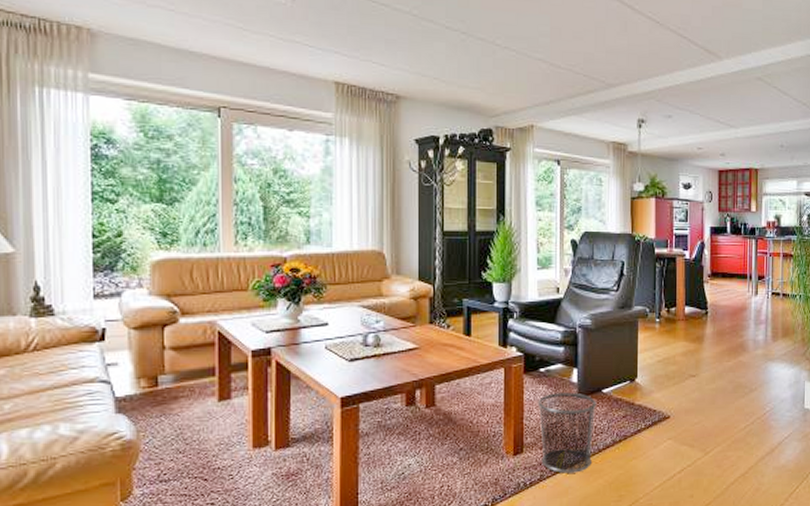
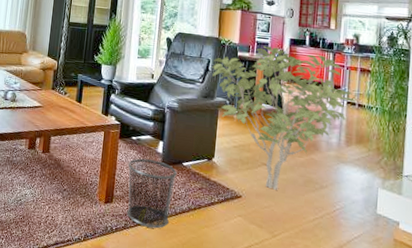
shrub: none [627,238,780,403] -> present [212,46,356,190]

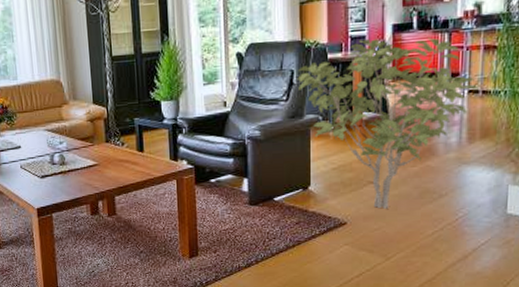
waste bin: present [126,158,177,229] -> none [210,201,268,275]

